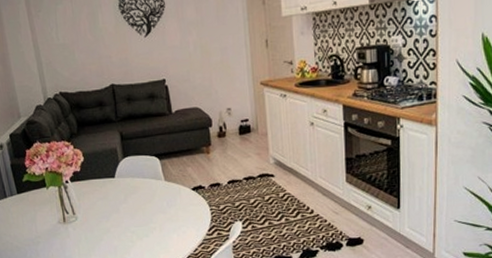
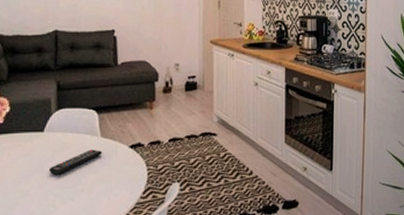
remote control: none [123,192,168,216] -> present [48,149,103,176]

